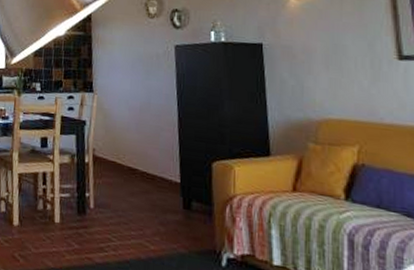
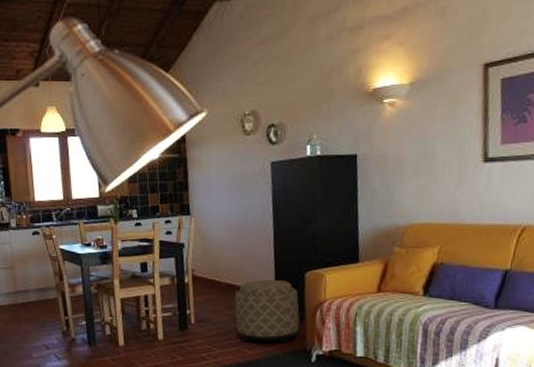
ottoman: none [137,166,207,241] -> present [235,279,300,344]

